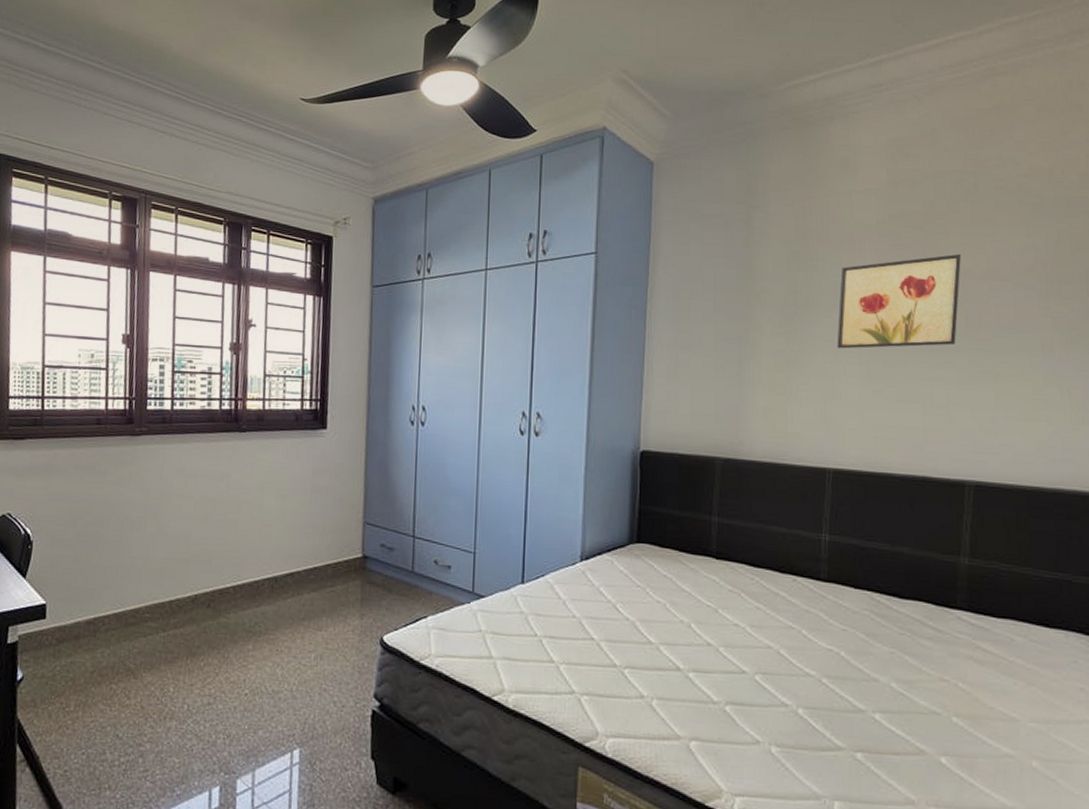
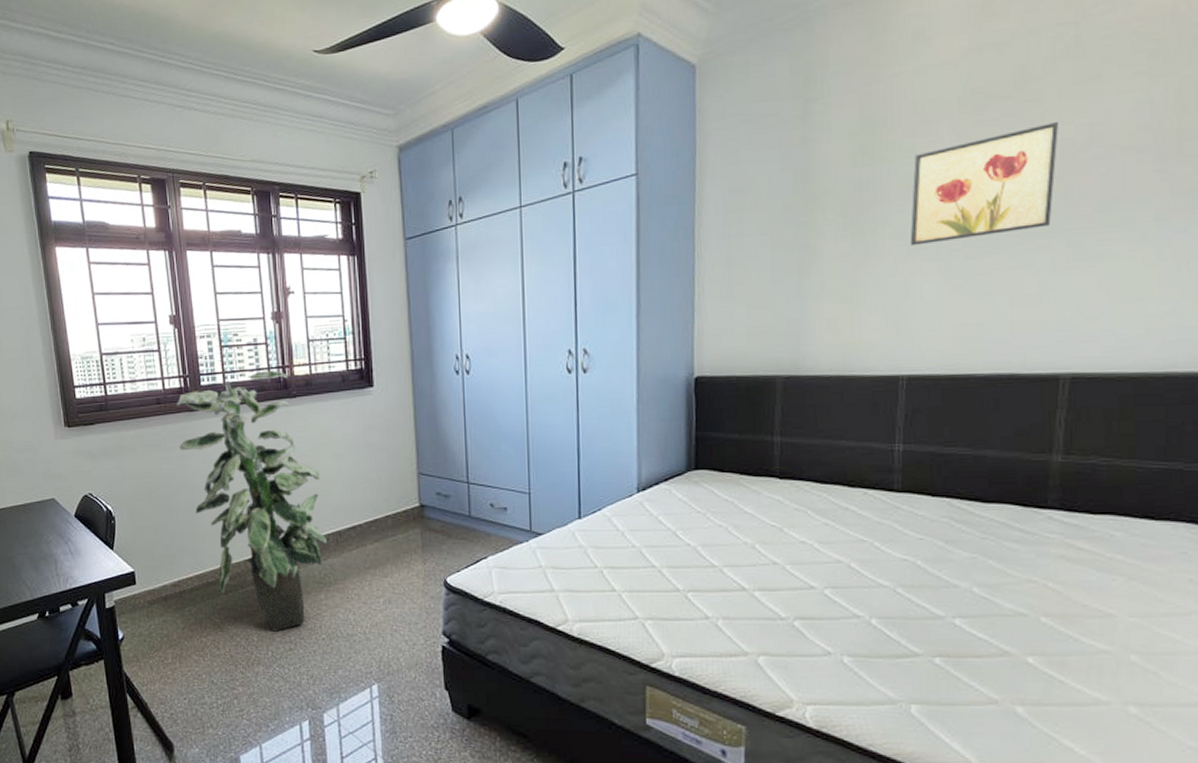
indoor plant: none [114,401,262,683] -> present [175,370,326,632]

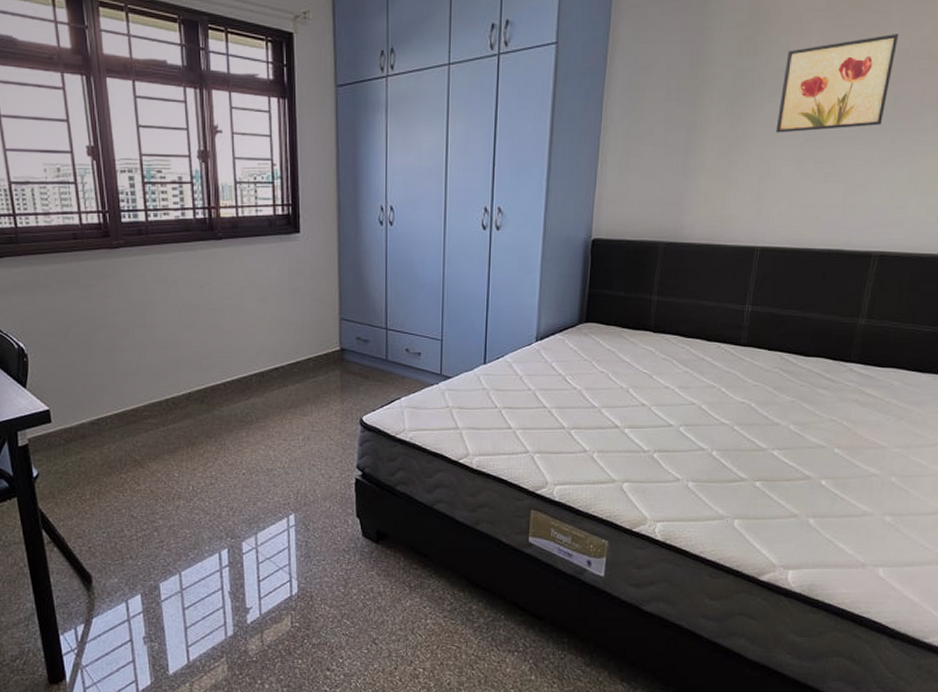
indoor plant: present [175,370,326,632] -> none [94,210,249,467]

